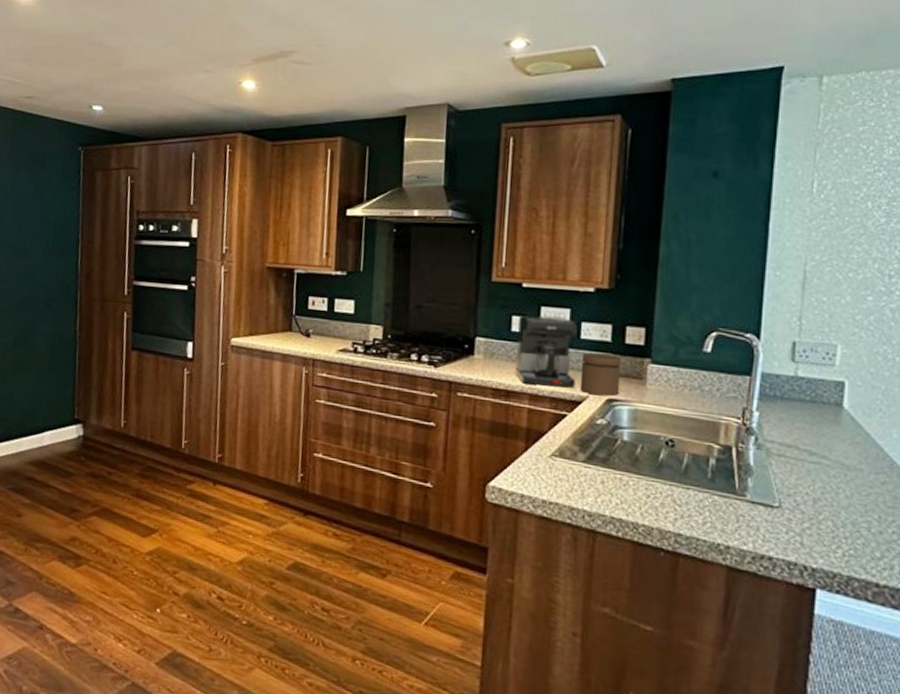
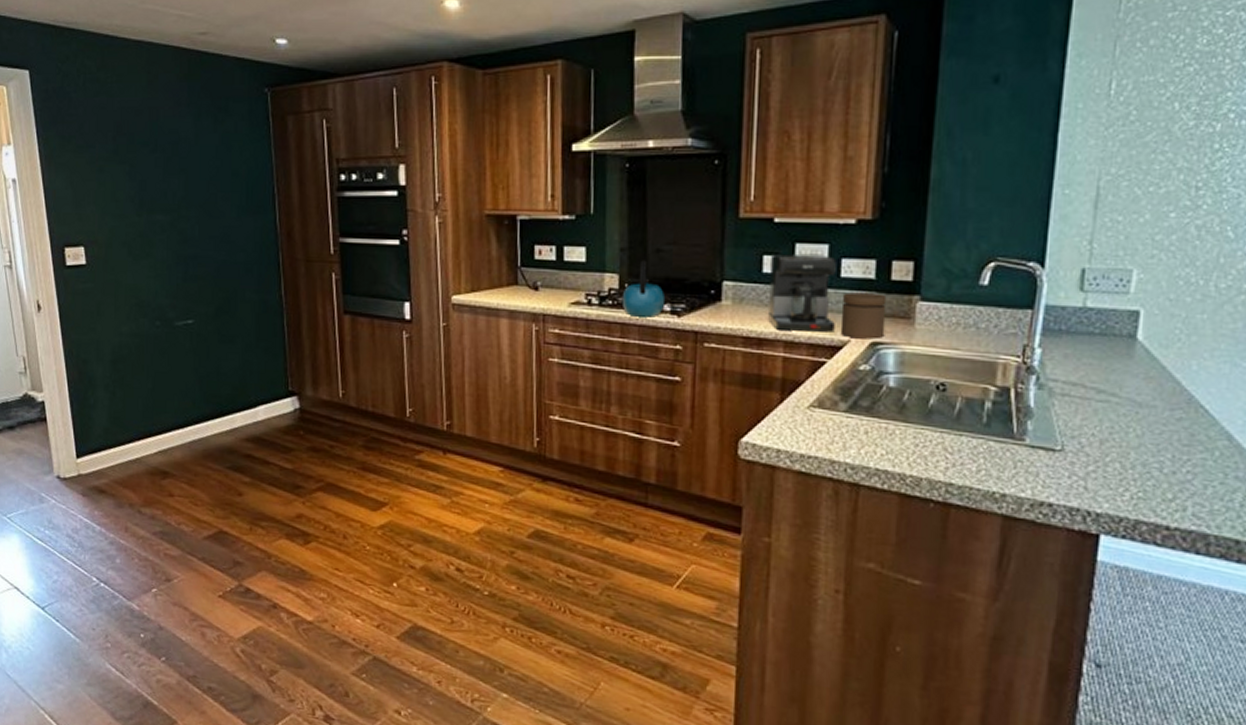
kettle: none [384,314,424,367] -> present [621,260,666,317]

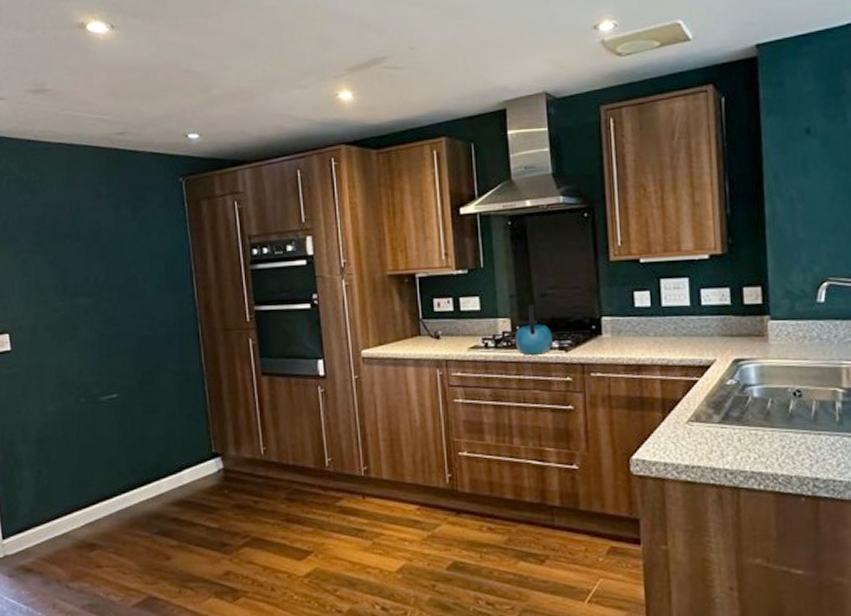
coffee maker: present [768,253,837,332] -> none [641,286,702,356]
jar: present [840,292,887,340] -> none [705,316,745,358]

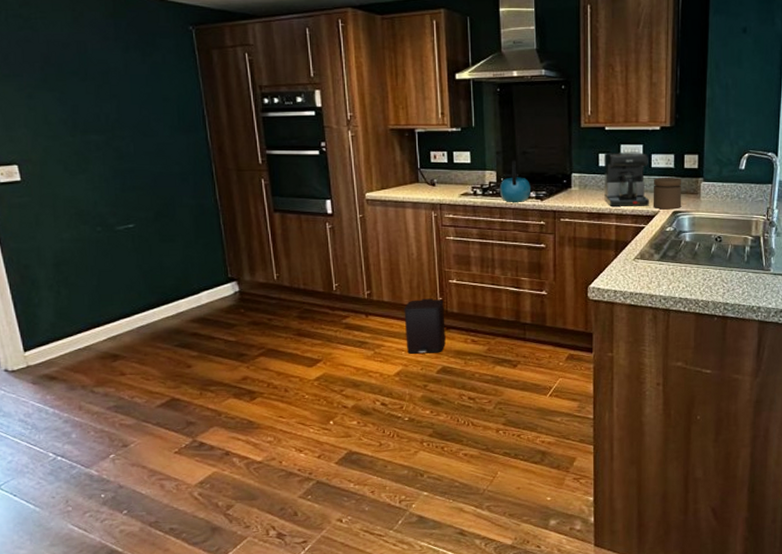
pedal bin: none [406,475,457,545] -> present [404,298,446,354]
coffee maker: none [641,286,702,356] -> present [604,151,649,206]
jar: none [705,316,745,358] -> present [653,178,682,210]

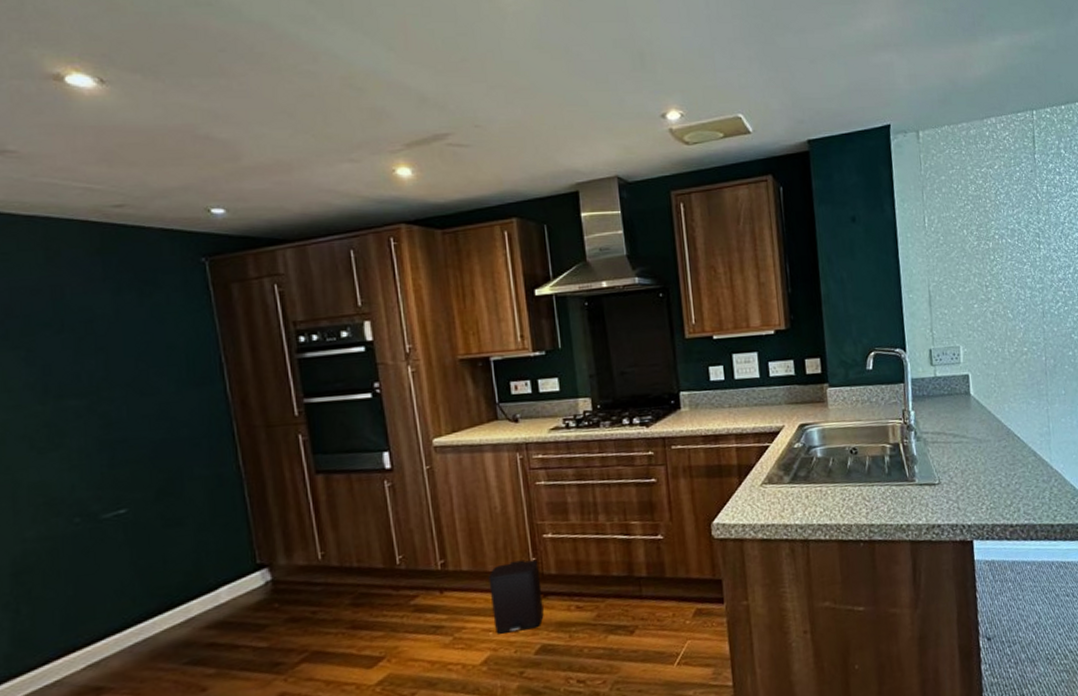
kettle: present [499,160,532,202] -> none [596,383,635,433]
coffee maker: present [604,151,649,206] -> none [715,360,772,426]
jar: present [653,178,682,210] -> none [774,386,809,424]

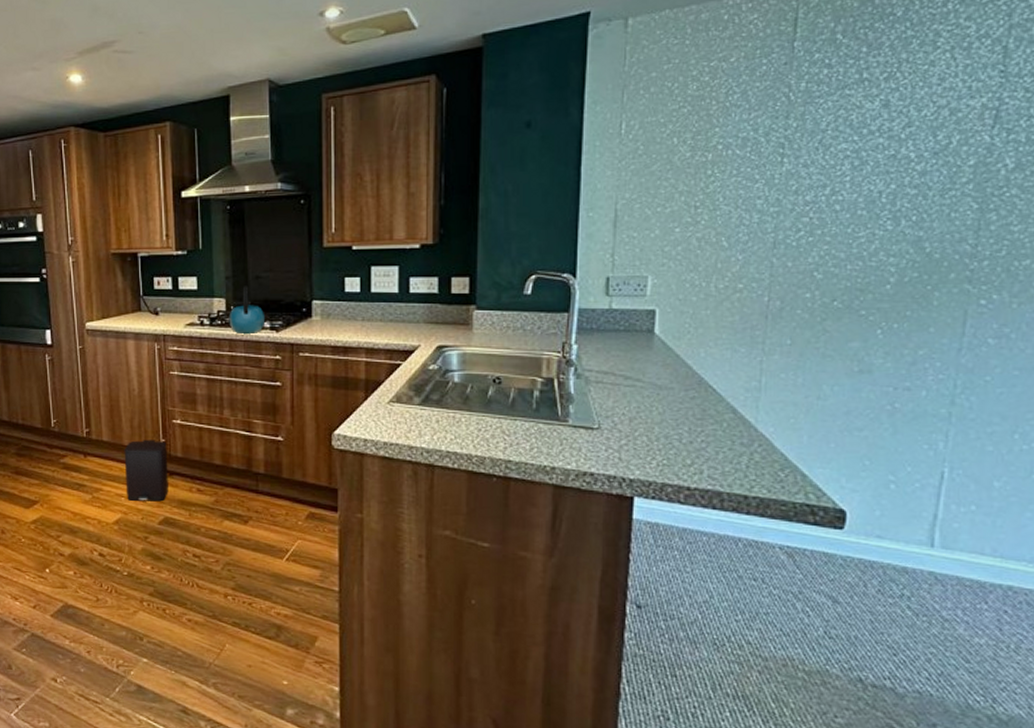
kettle: none [596,383,635,433] -> present [229,286,266,333]

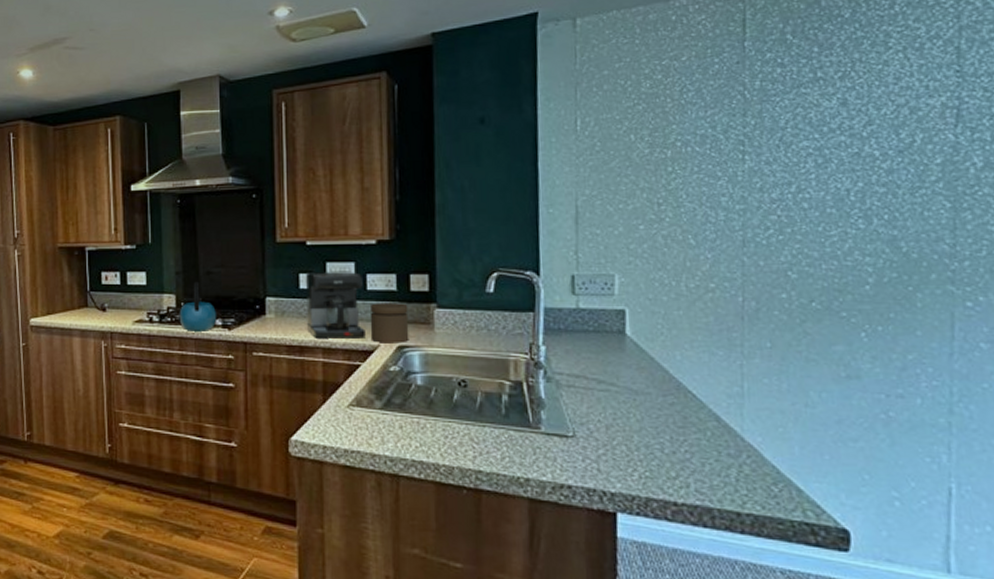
pedal bin: present [124,439,168,502] -> none [67,444,114,513]
coffee maker: none [352,274,407,339] -> present [306,271,366,339]
jar: none [411,305,449,344] -> present [370,303,409,344]

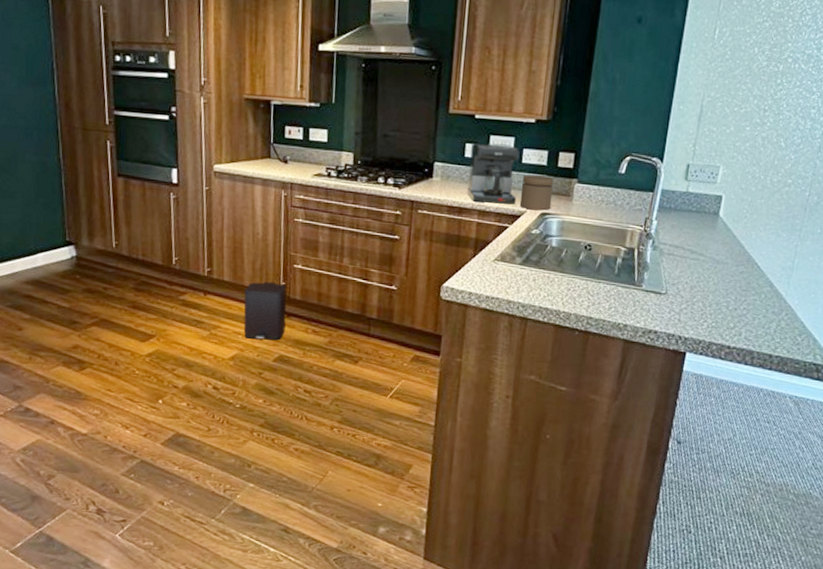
pedal bin: none [67,444,114,513] -> present [243,281,287,341]
kettle: present [179,281,217,331] -> none [355,142,390,189]

